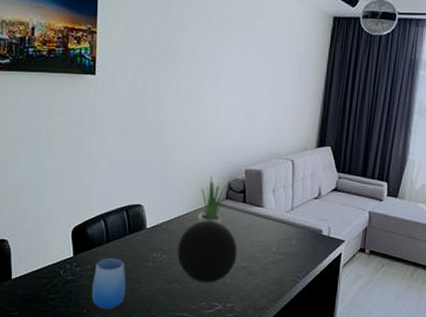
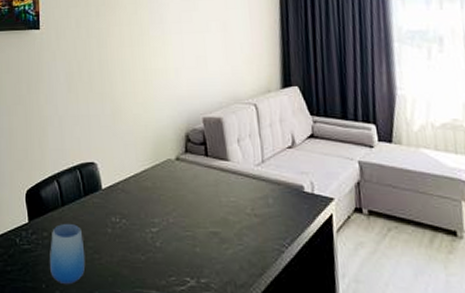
decorative orb: present [177,220,238,283] -> none [137,178,206,253]
potted plant: present [198,176,228,224] -> none [156,127,187,182]

